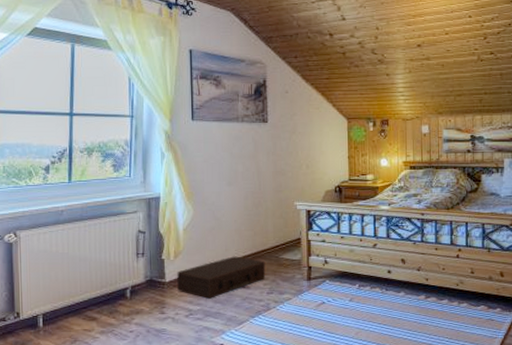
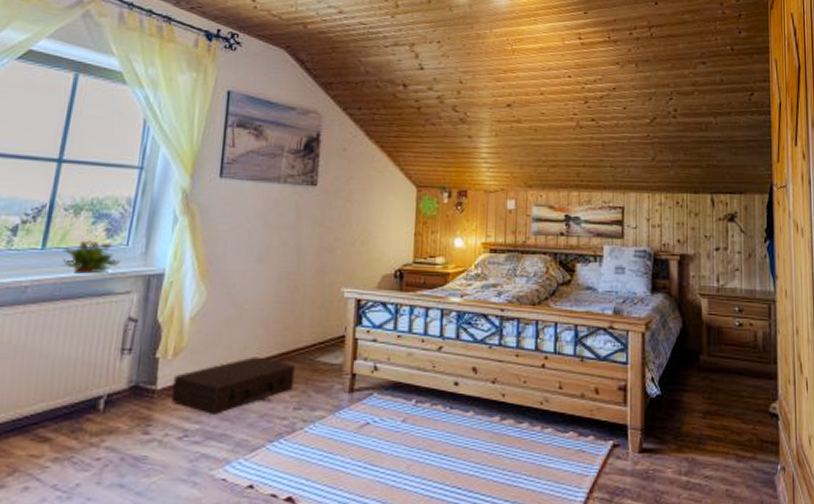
potted flower: none [84,174,127,200] -> present [62,240,122,274]

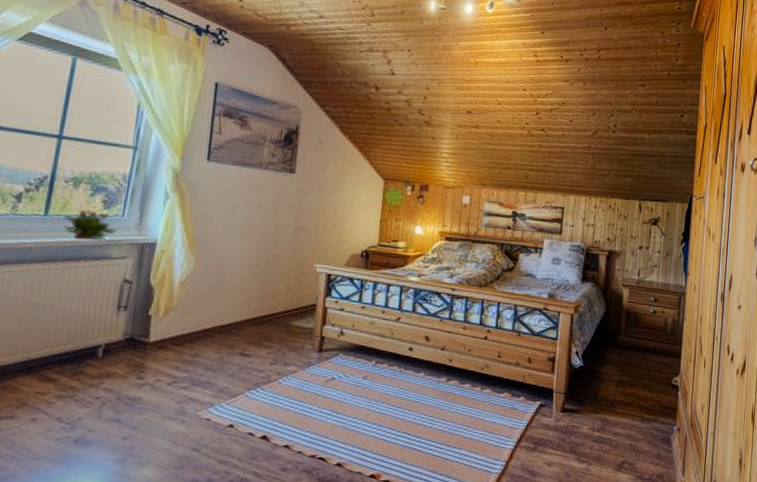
suitcase: present [171,357,296,414] -> none [162,318,272,365]

